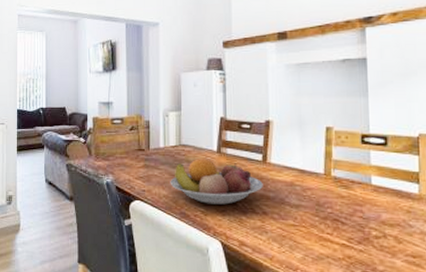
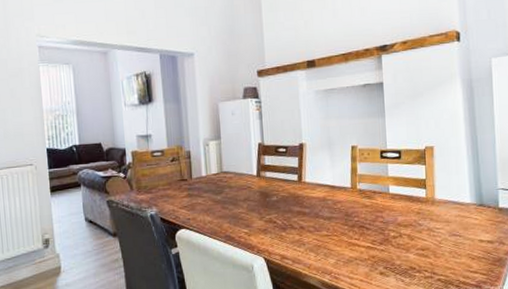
fruit bowl: present [170,159,263,205] -> none [214,183,300,225]

